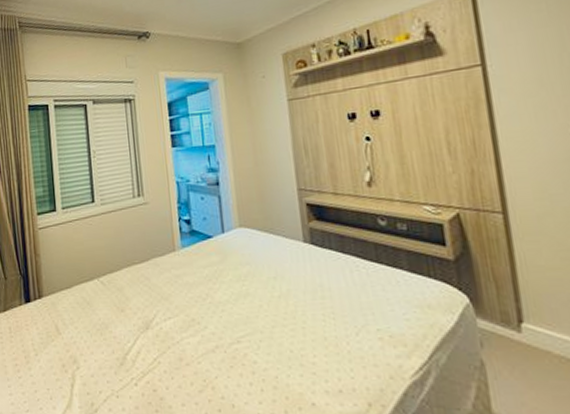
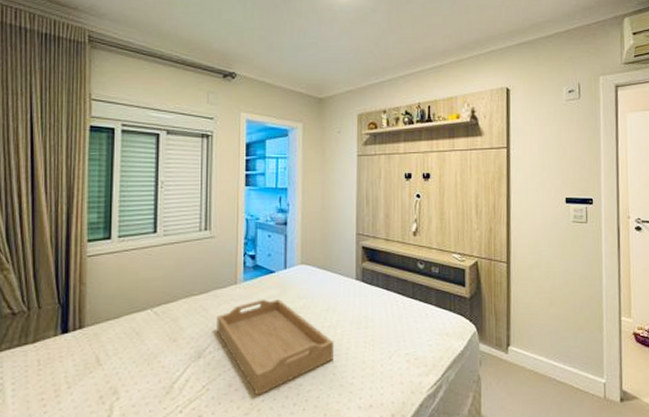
serving tray: none [159,266,289,372] -> present [216,299,335,396]

